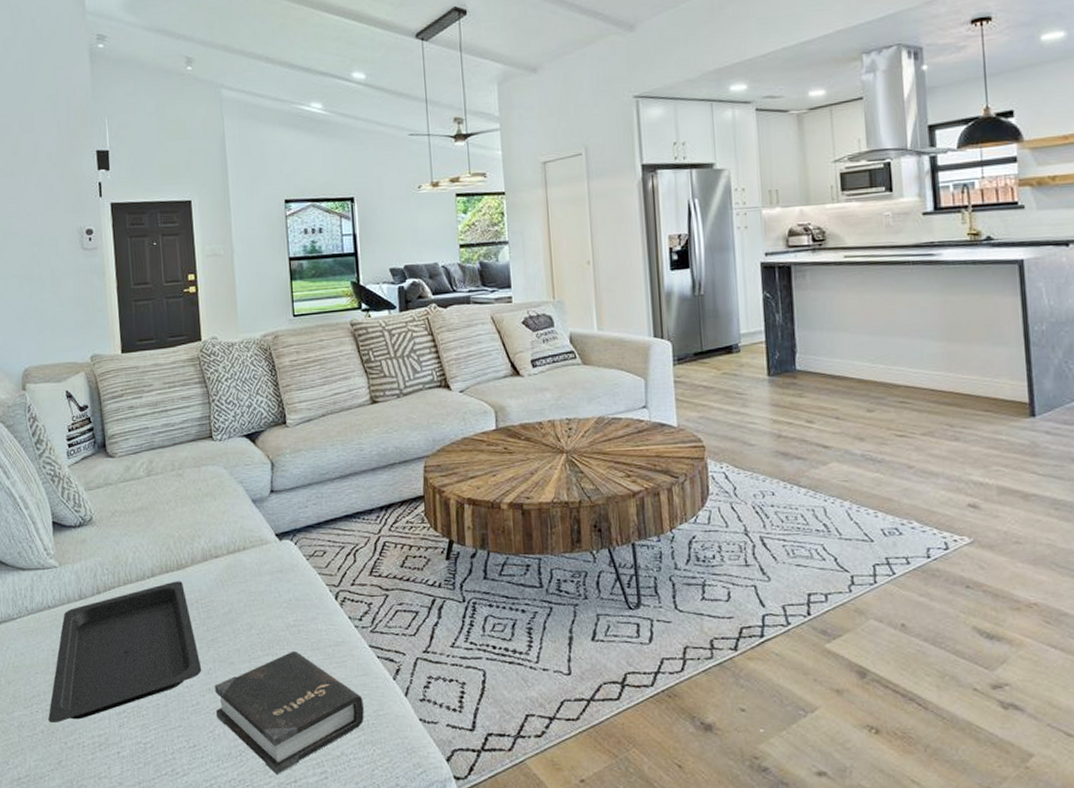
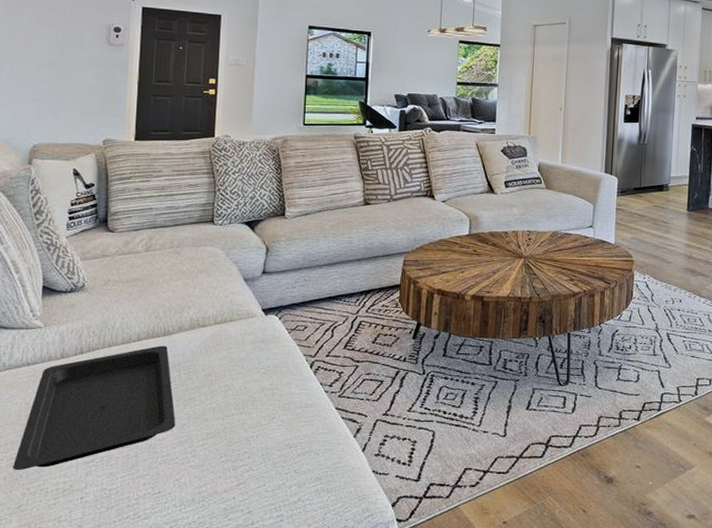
hardback book: present [214,650,364,776] -> none [185,410,324,519]

